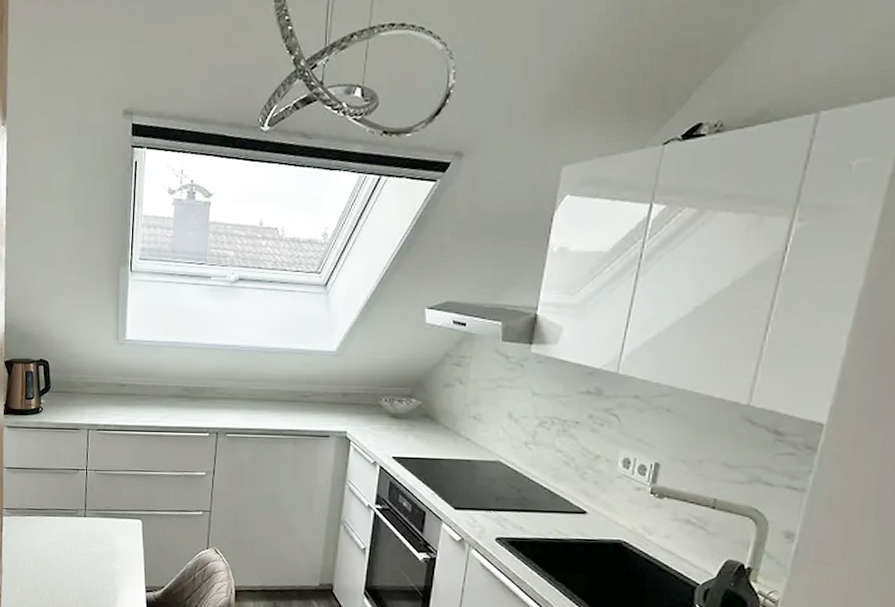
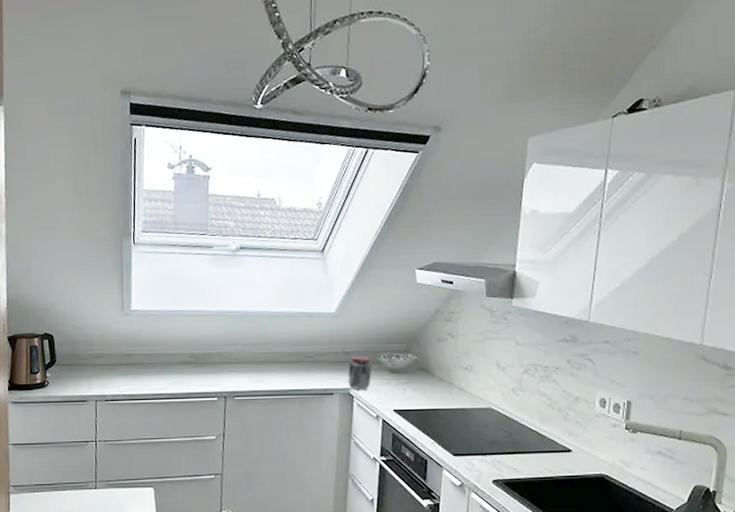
jar: none [345,398,372,434] -> present [348,355,372,390]

